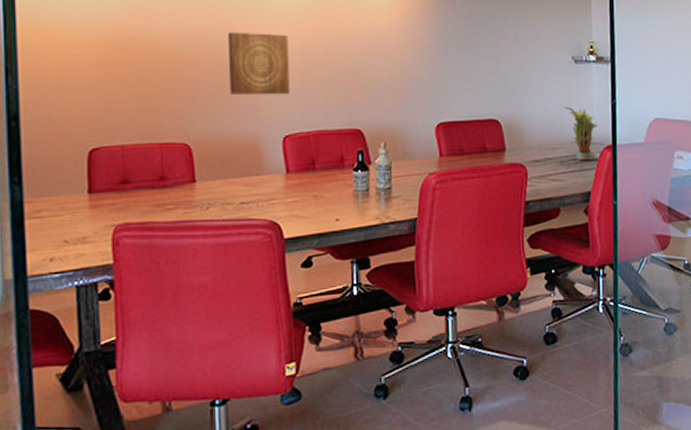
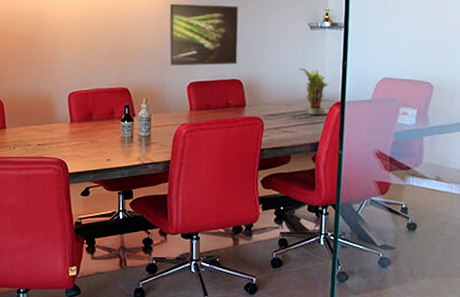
wall art: present [227,32,290,95] -> none [28,11,74,61]
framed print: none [411,30,494,103] -> present [169,4,239,66]

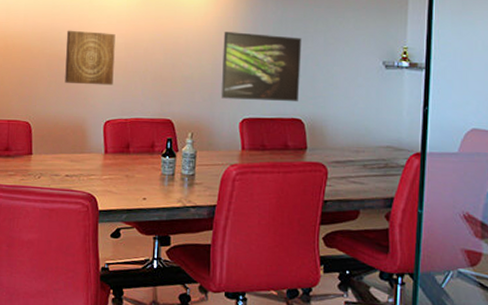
wall art: none [28,11,74,61] -> present [65,30,116,86]
potted plant: present [298,67,329,115] -> none [370,110,407,166]

